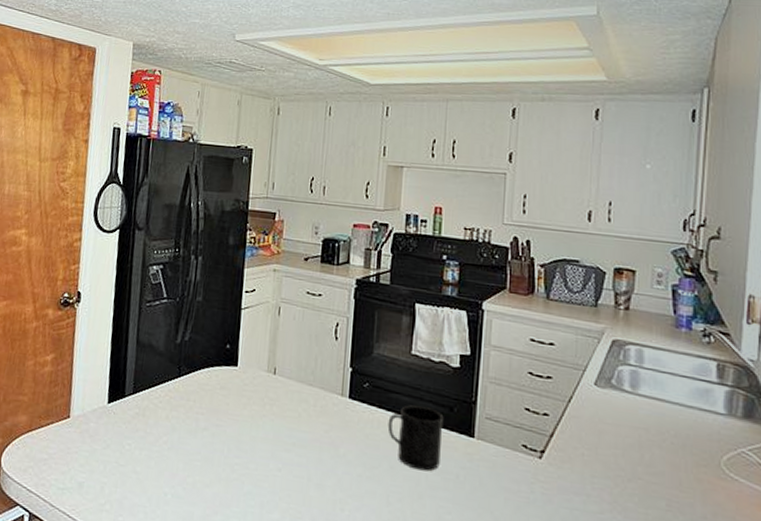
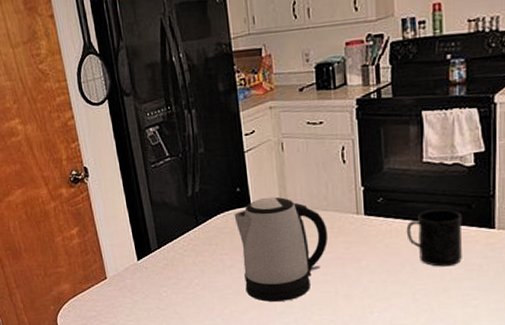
kettle: none [215,360,310,480] -> present [234,196,329,302]

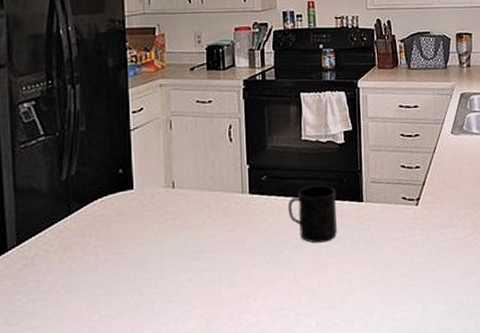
kettle: present [234,196,329,302] -> none [113,177,214,300]

